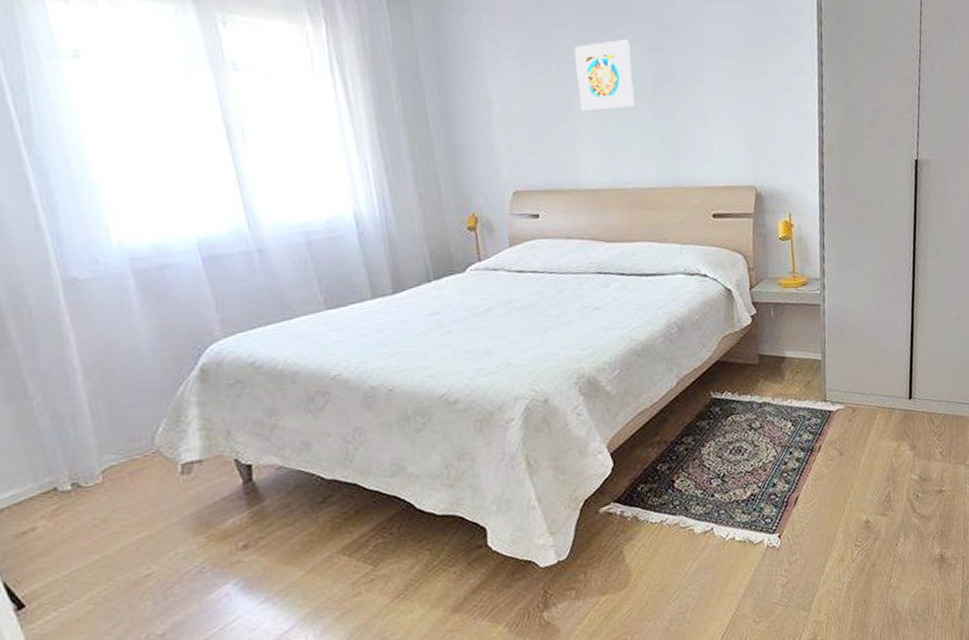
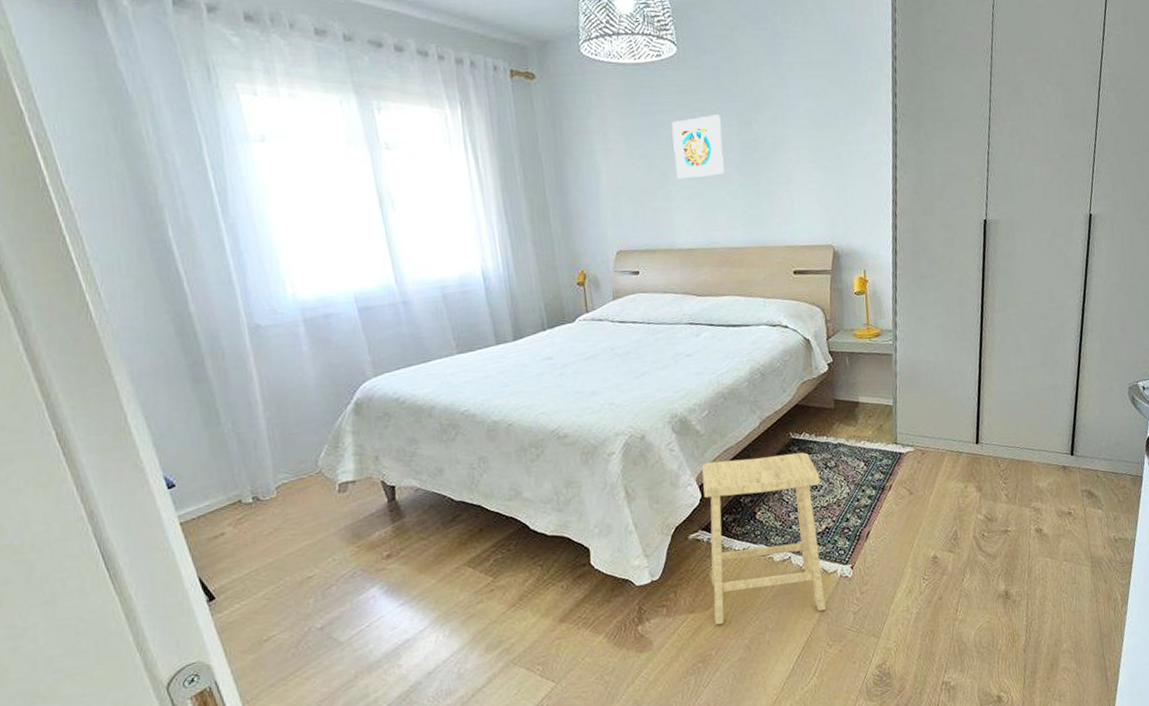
footstool: none [613,412,753,607] -> present [701,452,827,625]

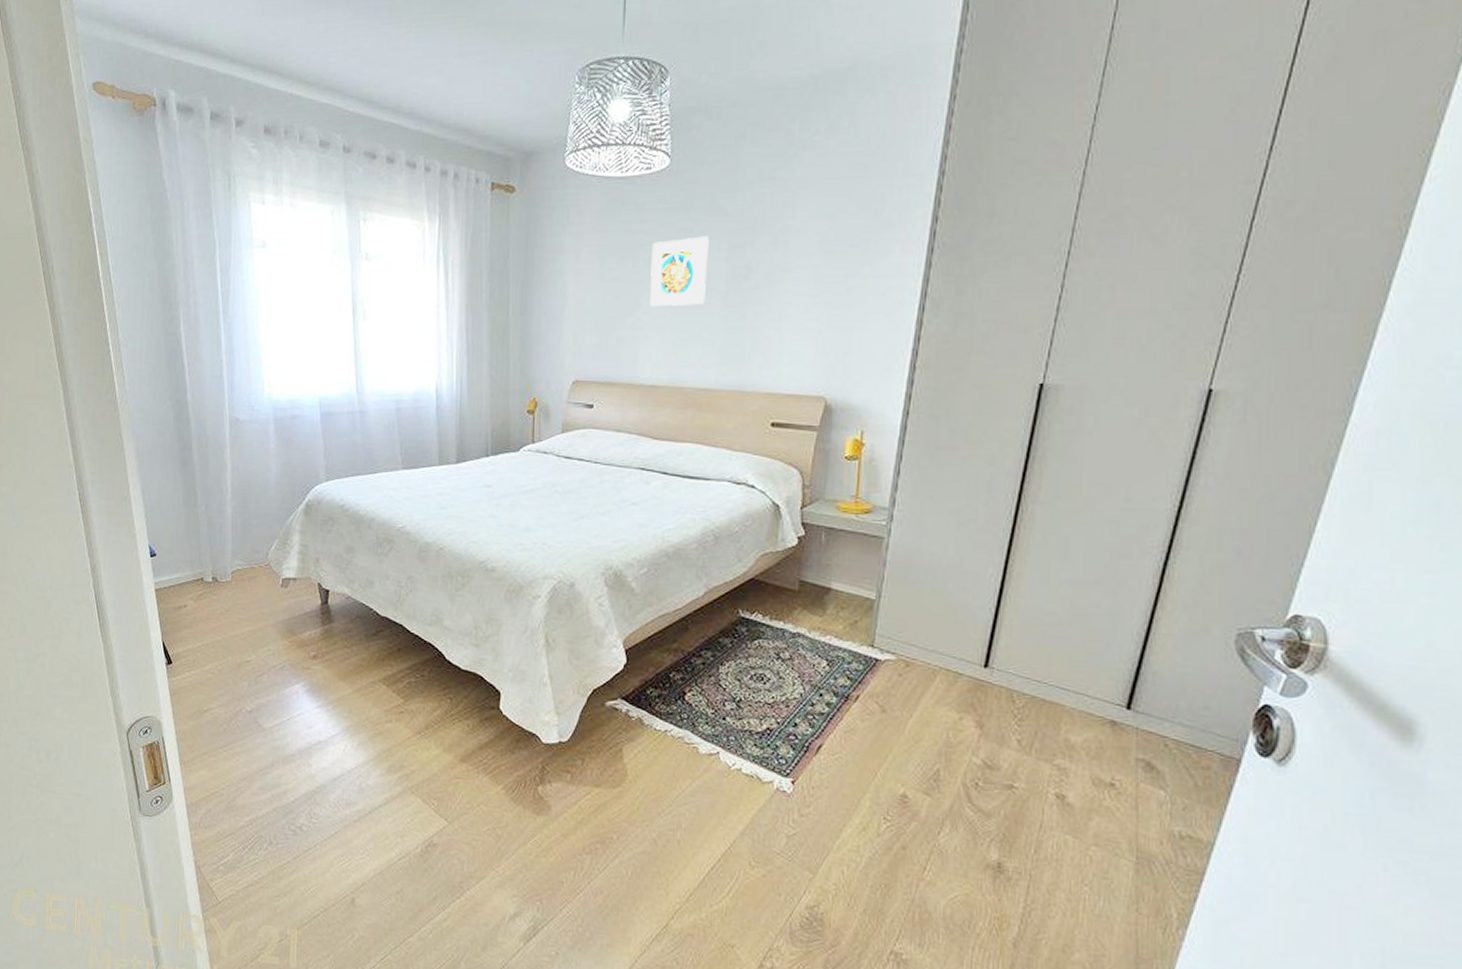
footstool: present [701,452,827,625] -> none [622,625,769,825]

